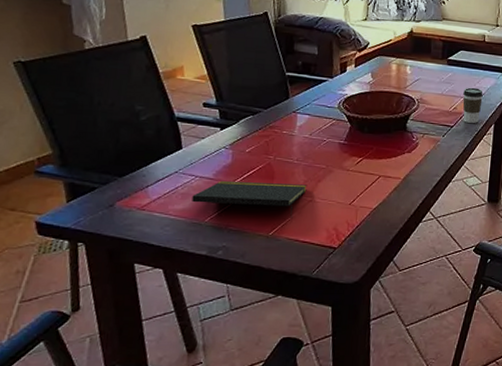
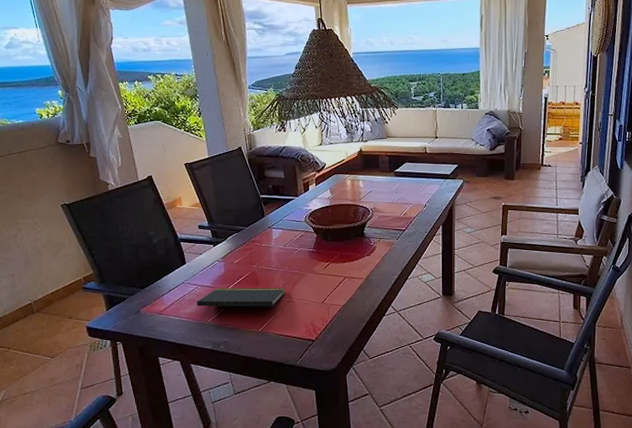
coffee cup: present [463,87,483,123] -> none [411,194,429,226]

